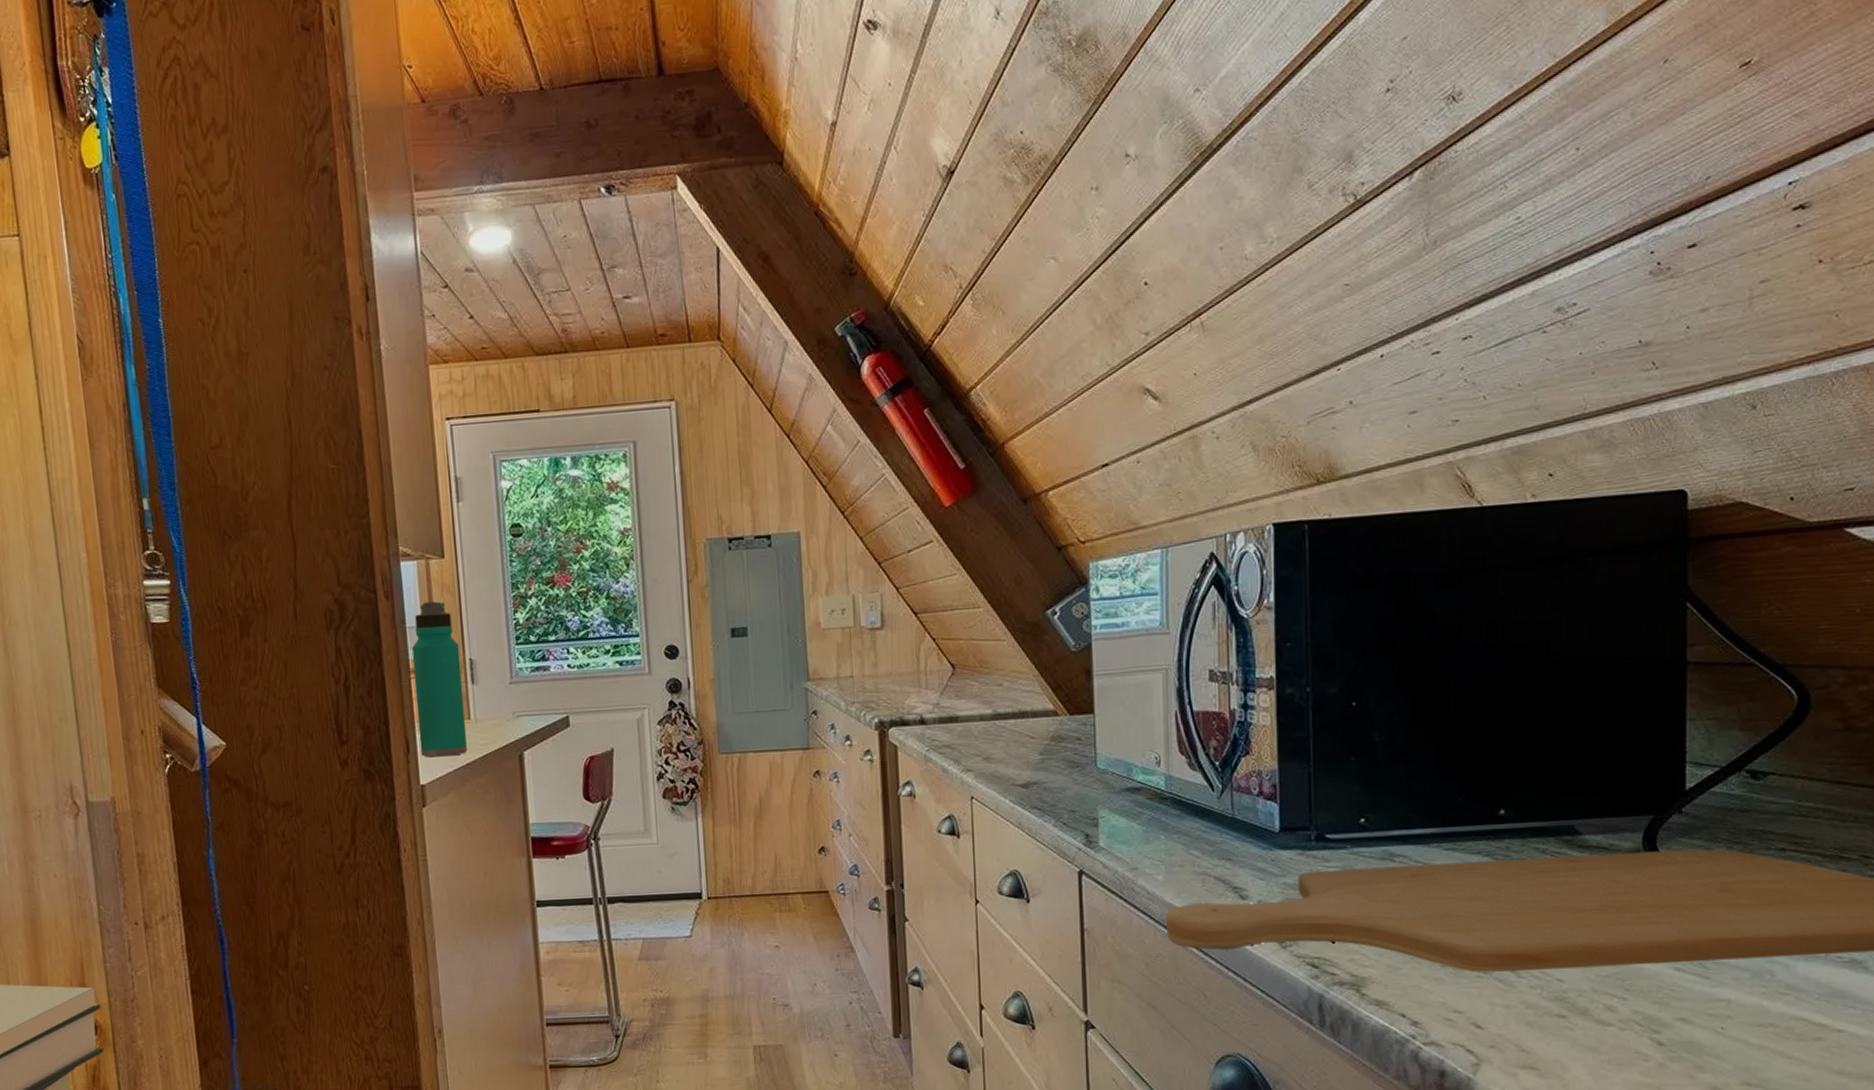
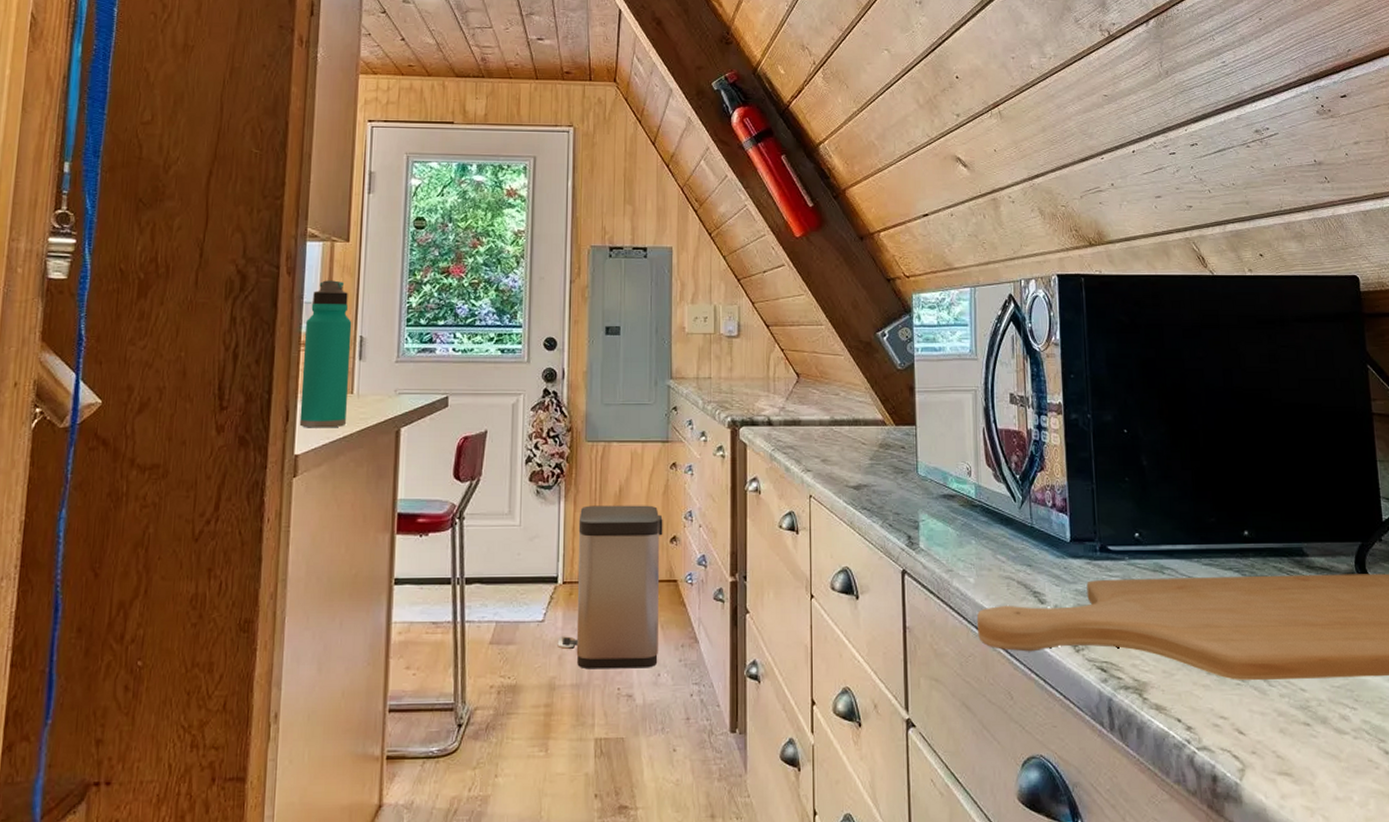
pedal bin: none [707,816,813,981] -> present [557,505,663,670]

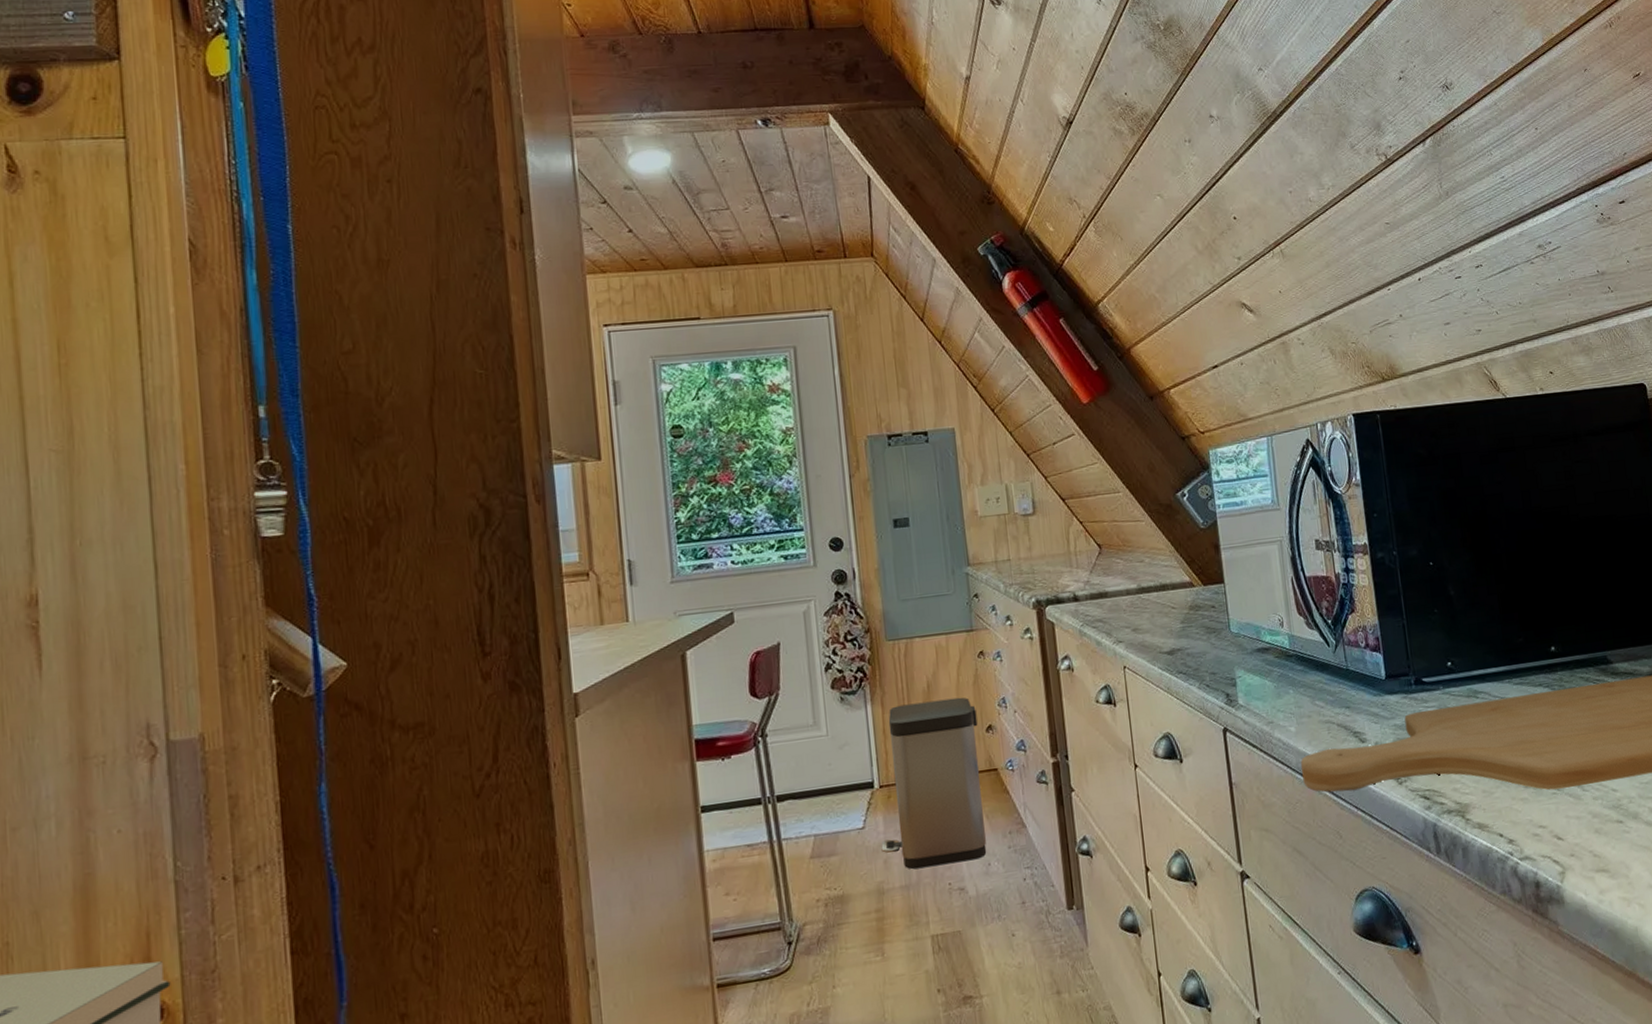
water bottle: present [299,280,352,428] -> none [565,503,625,664]

